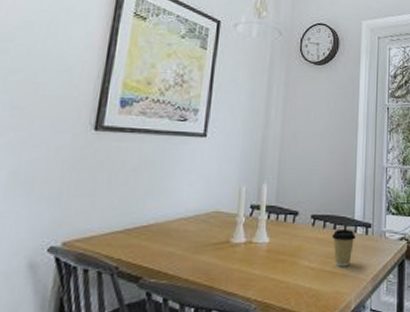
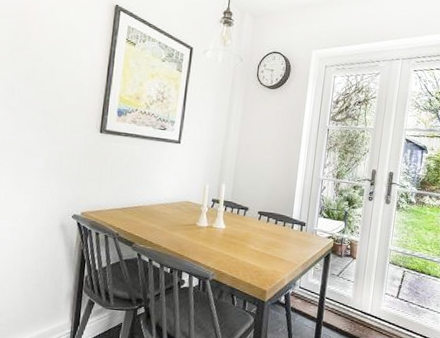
coffee cup: present [331,230,356,267] -> none [273,225,292,253]

